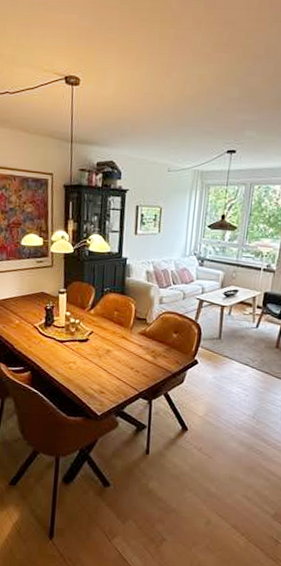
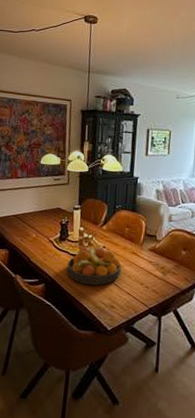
fruit bowl: none [53,331,110,372] -> present [67,246,121,286]

